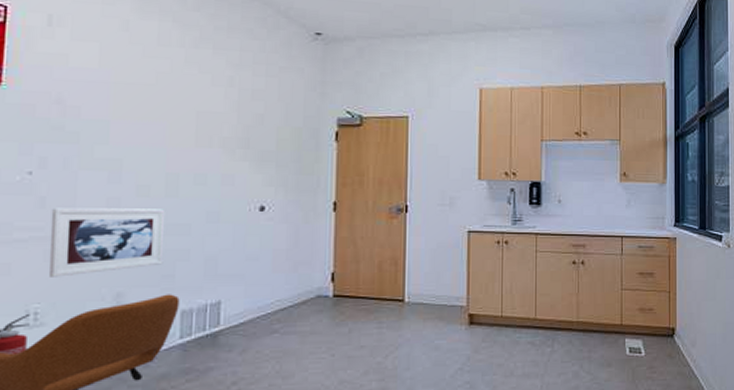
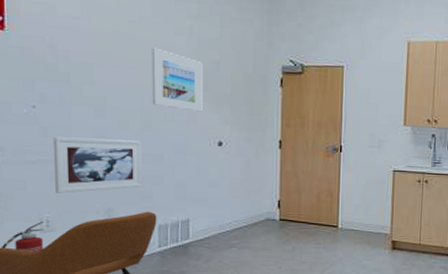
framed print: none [180,101,244,173] -> present [152,47,203,112]

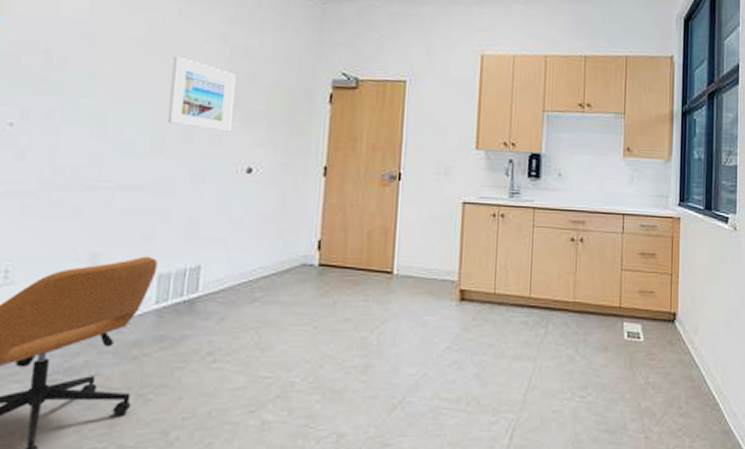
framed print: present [53,136,143,194] -> none [24,161,148,234]

